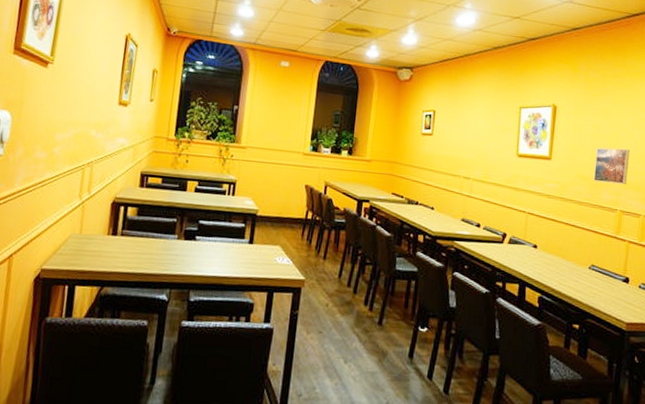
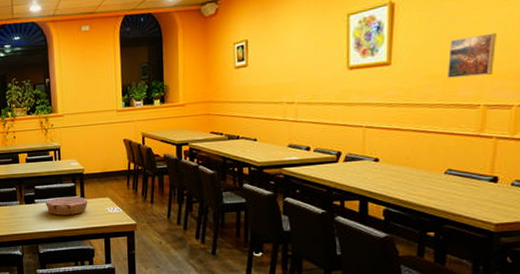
plate: none [208,237,257,261] -> present [46,196,88,216]

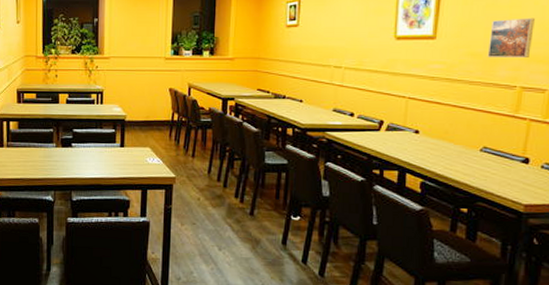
plate: present [46,196,88,216] -> none [83,143,128,163]

